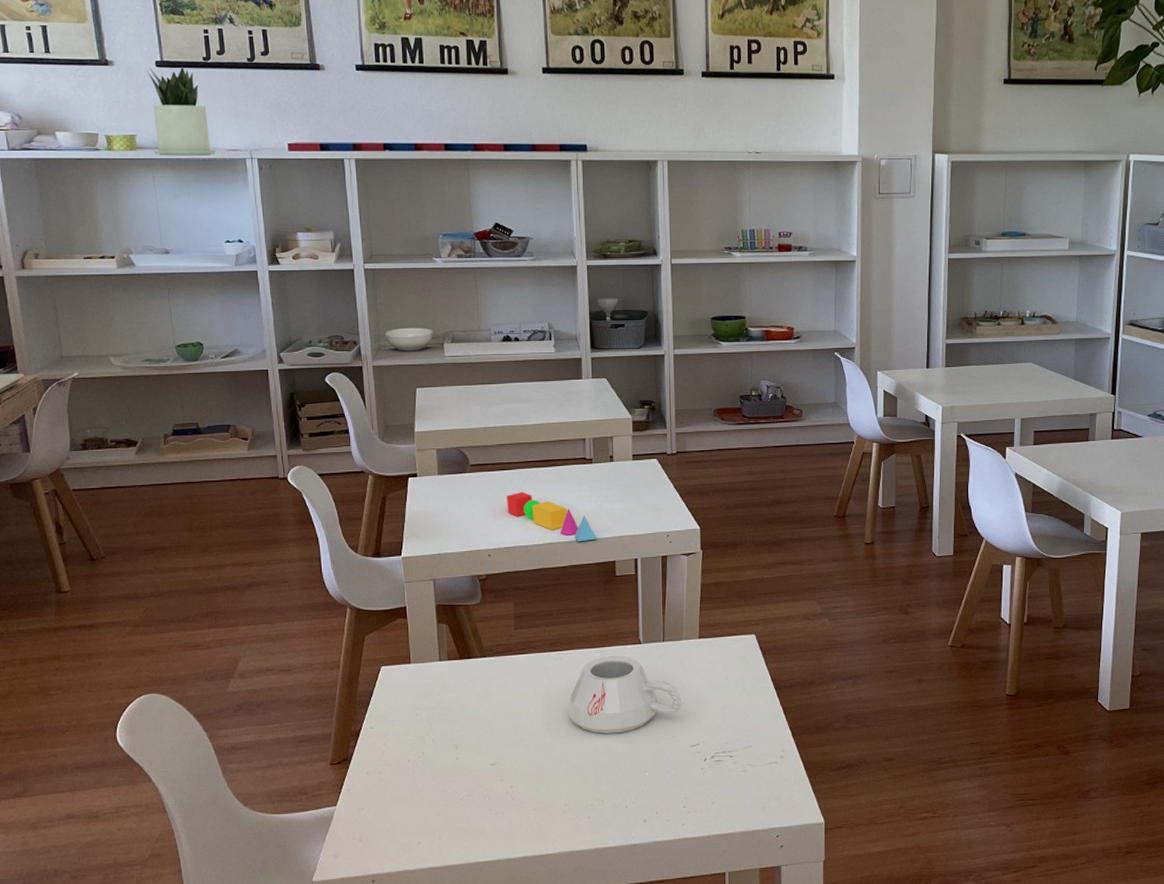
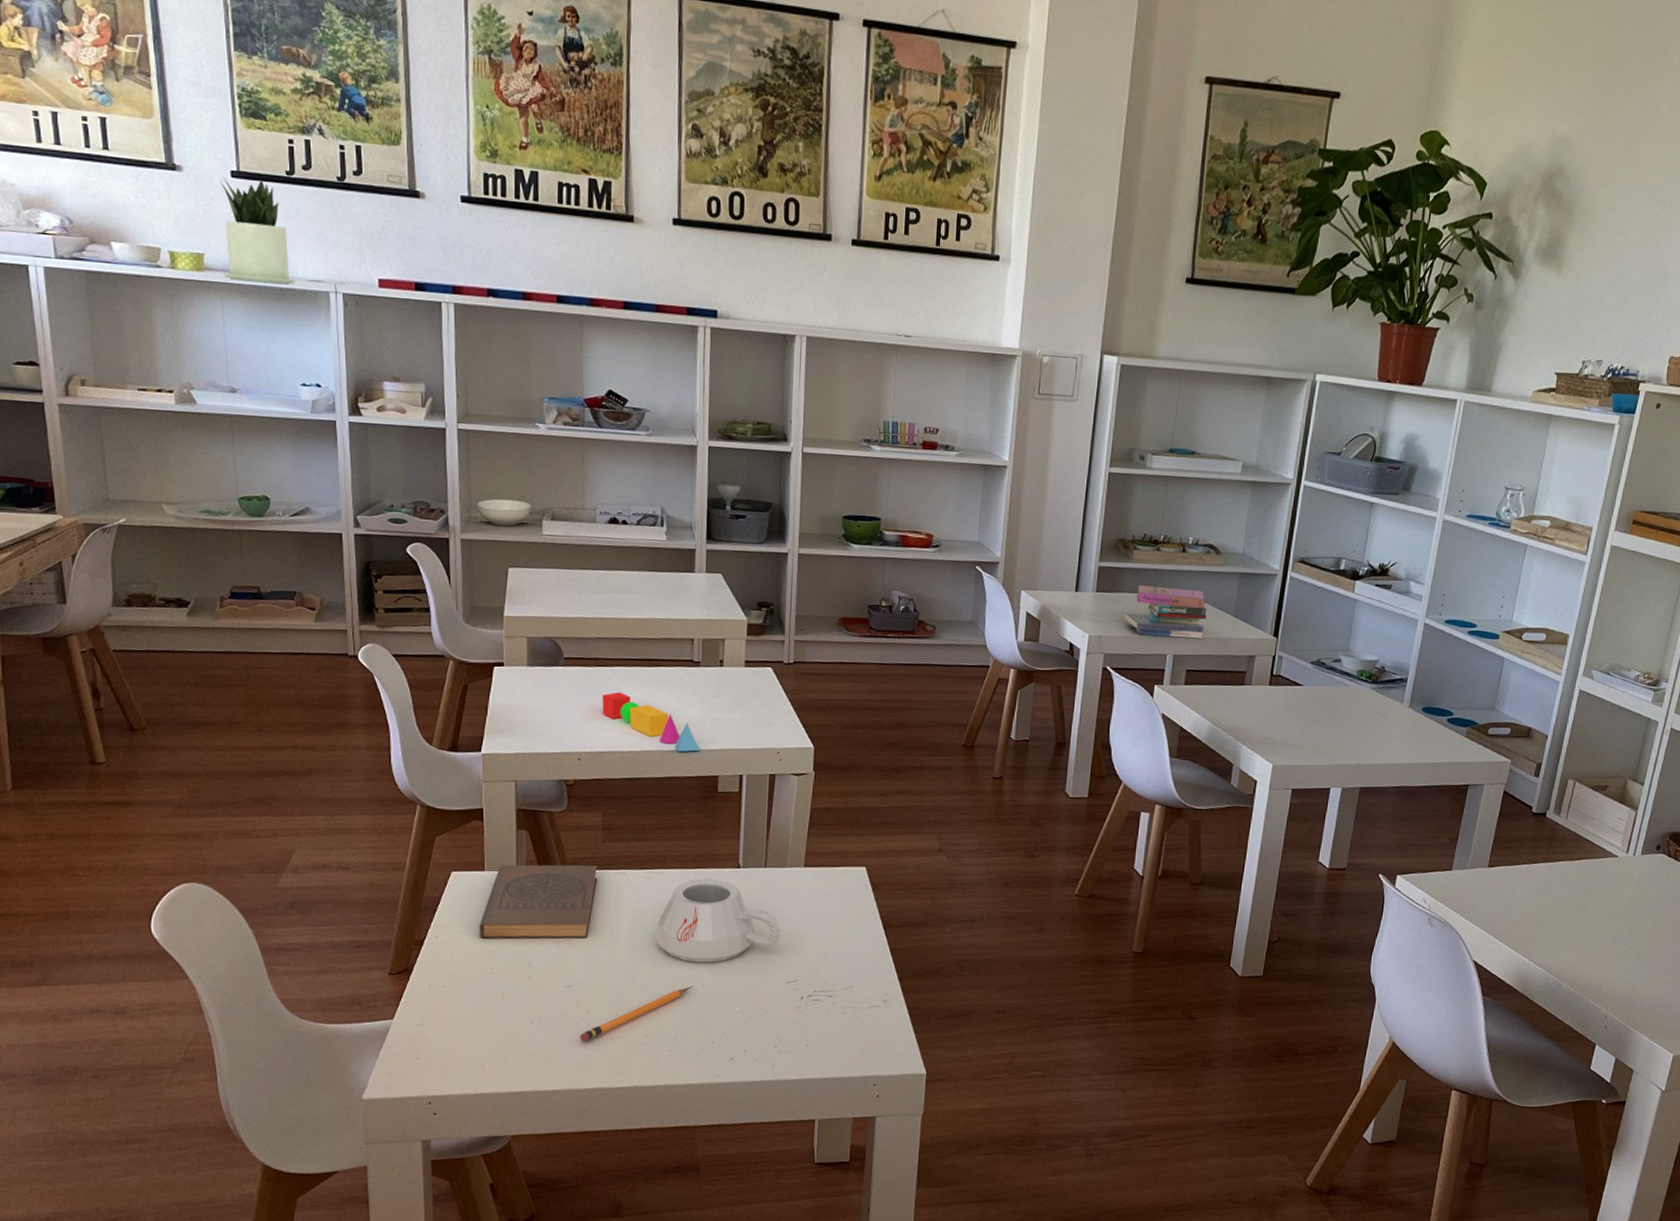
book: none [409,651,512,726] -> present [479,864,597,939]
pencil: none [506,755,606,814] -> present [580,985,694,1042]
books: none [973,357,1049,403] -> present [1124,585,1207,639]

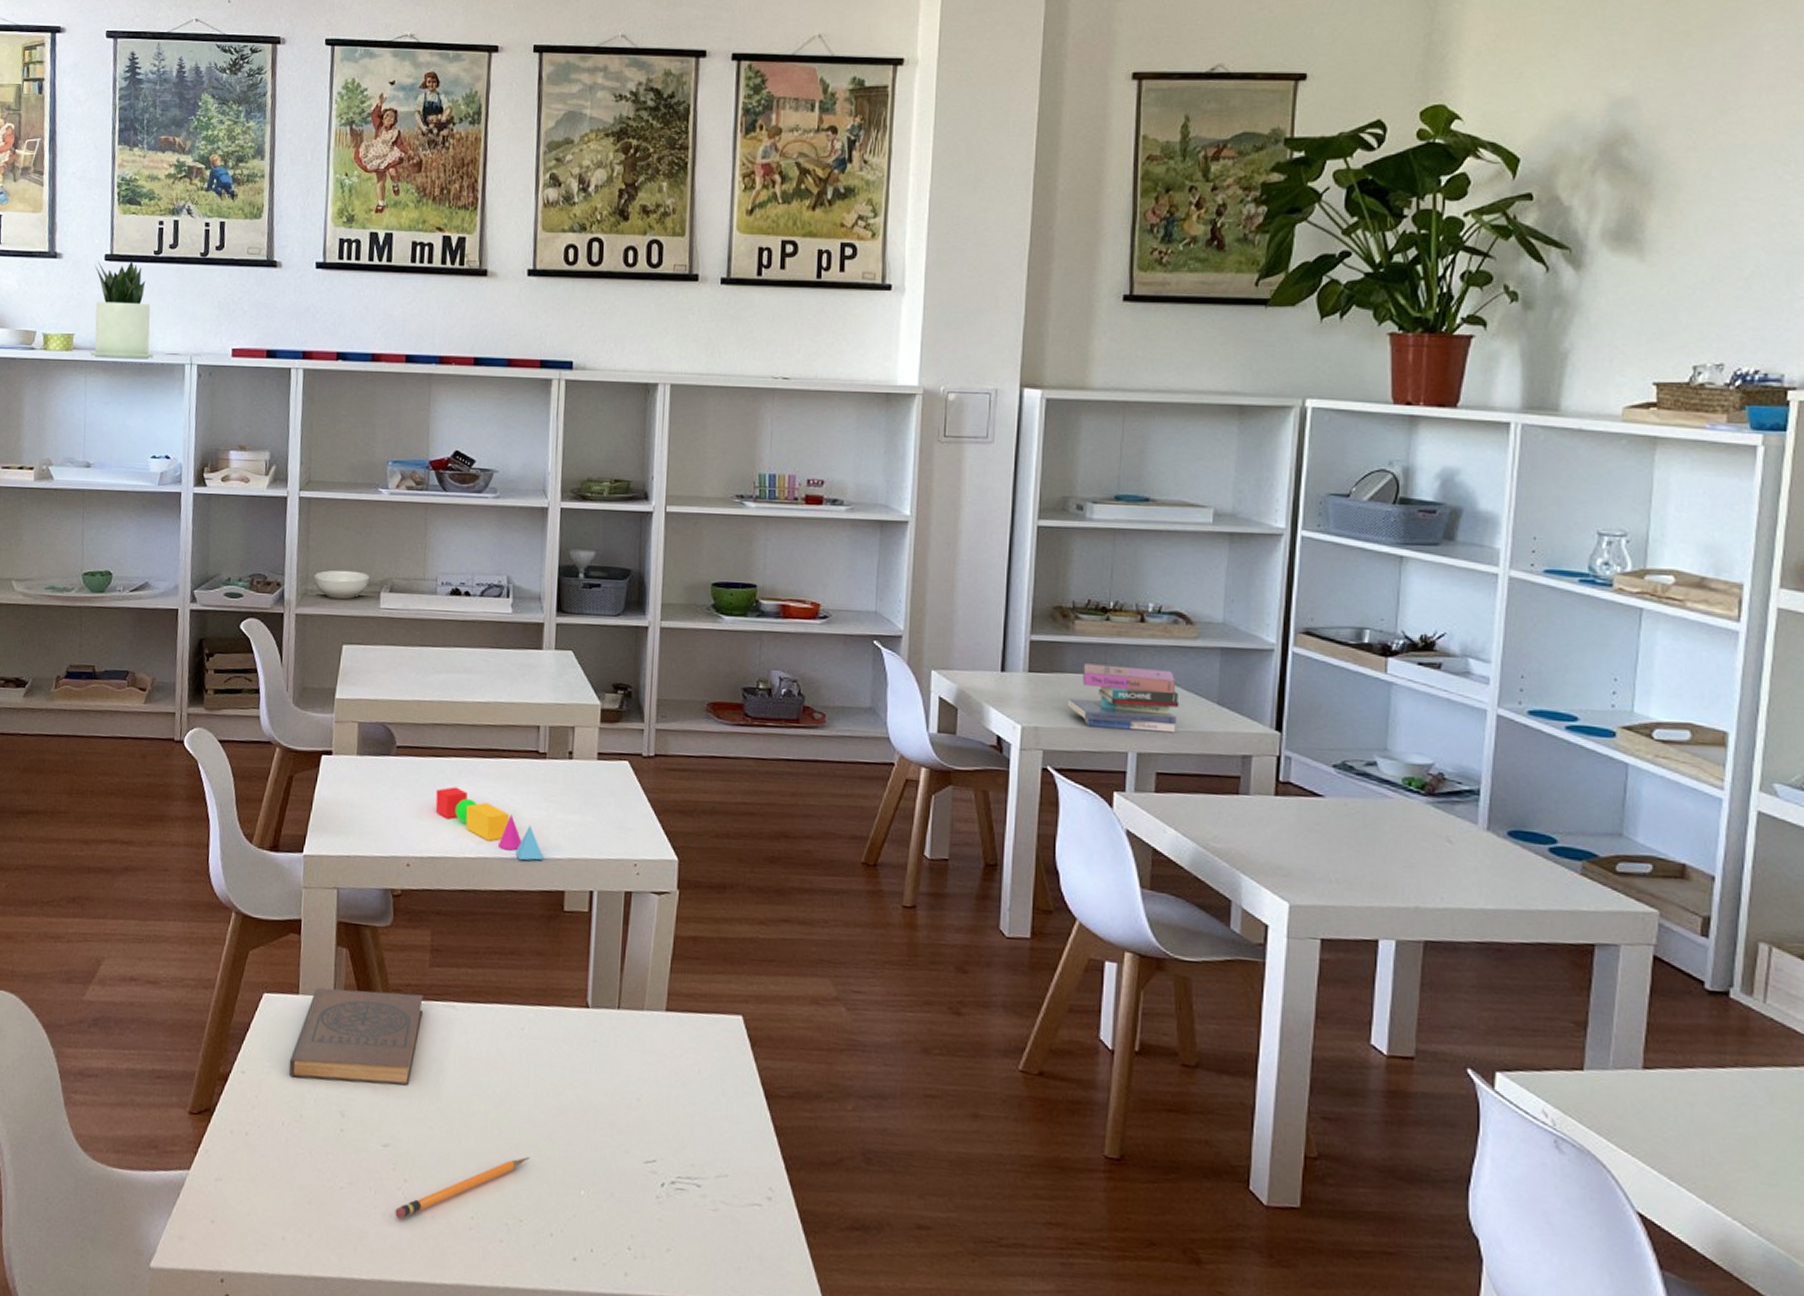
cup: present [655,879,781,963] -> none [487,1019,637,1129]

